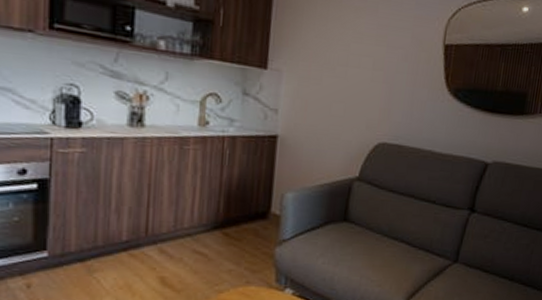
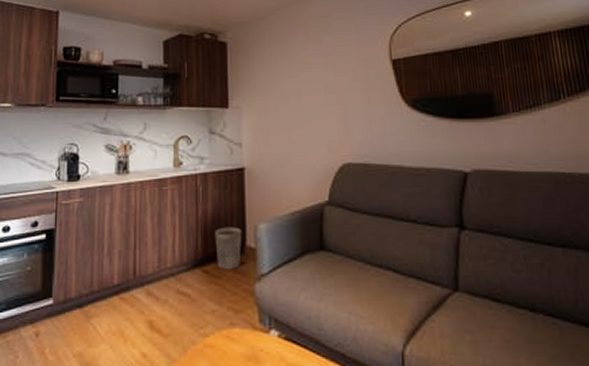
wastebasket: none [238,192,268,234] -> present [215,227,242,270]

